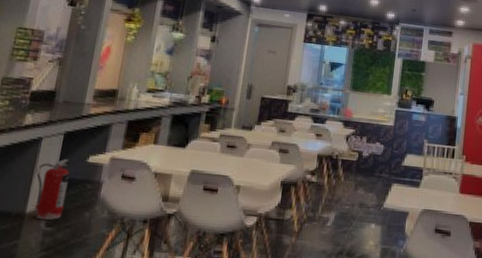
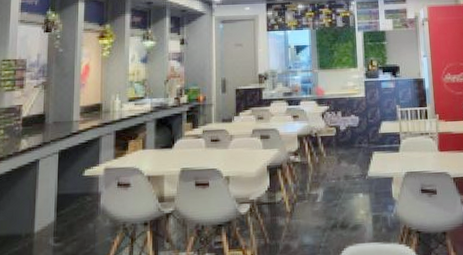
fire extinguisher: present [34,158,70,221] -> none [38,175,69,237]

